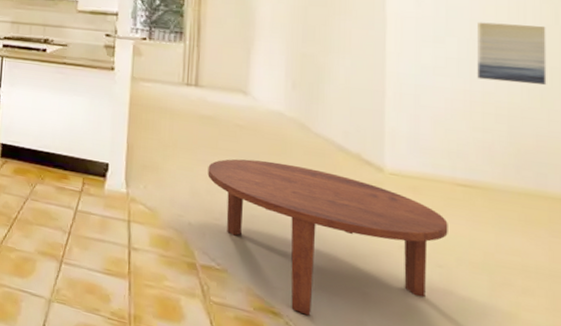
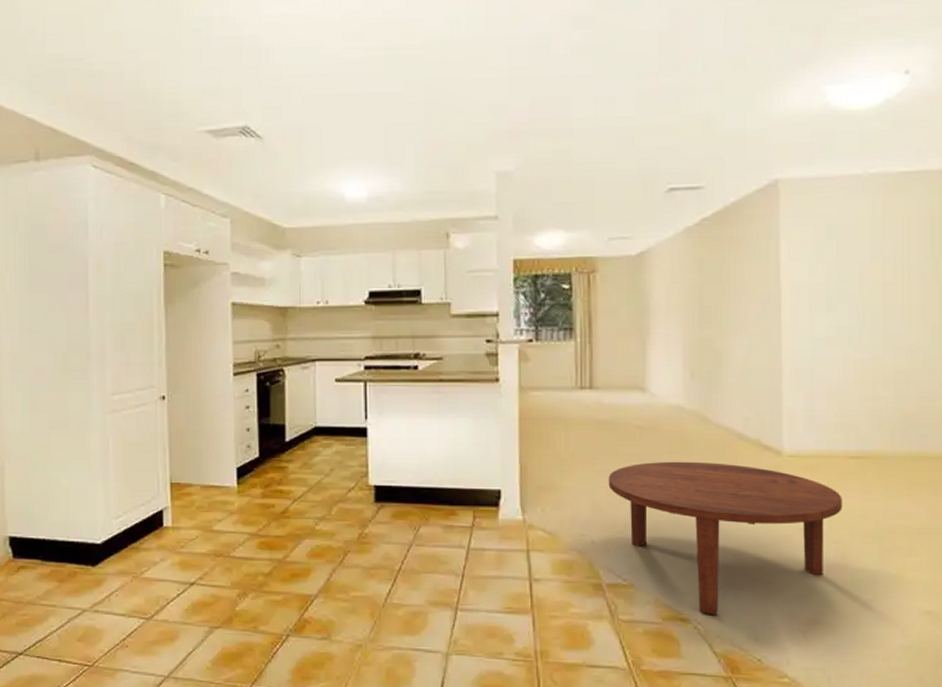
wall art: present [477,22,547,86] -> none [867,282,928,346]

